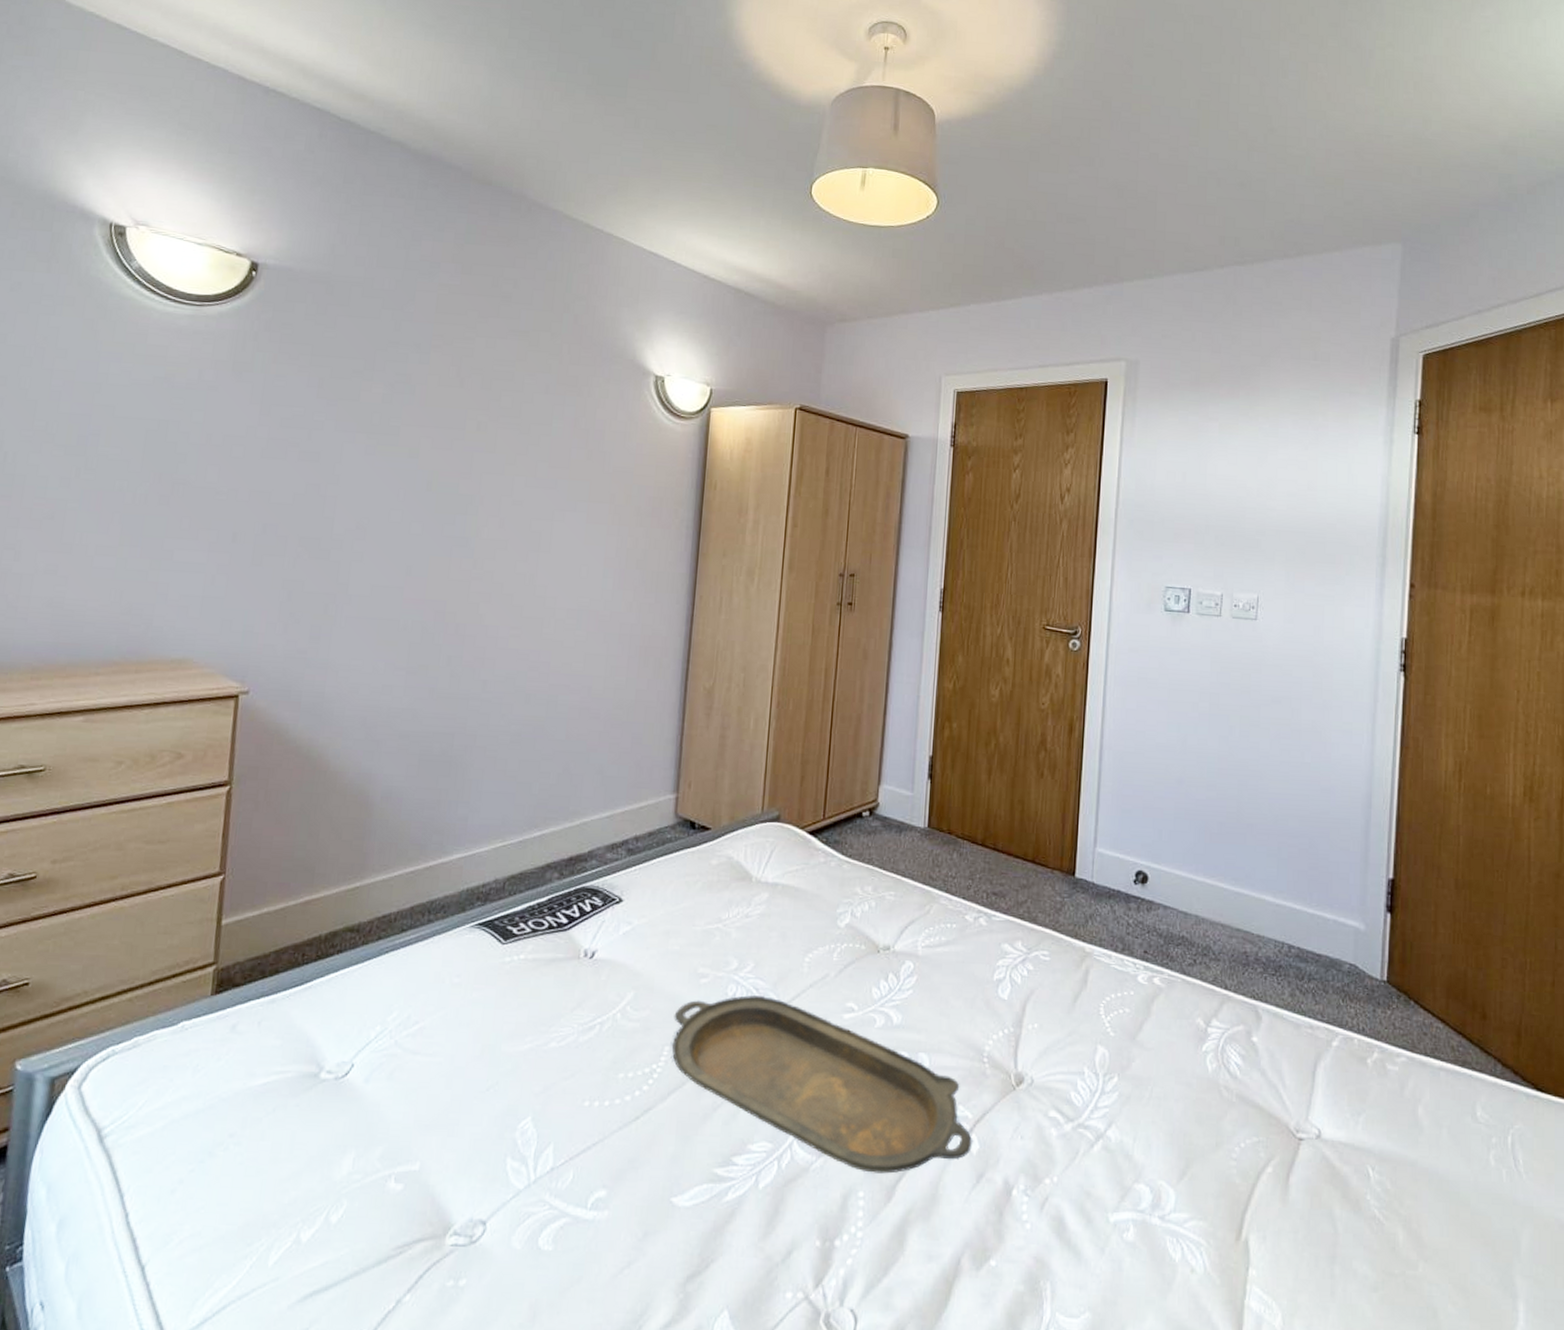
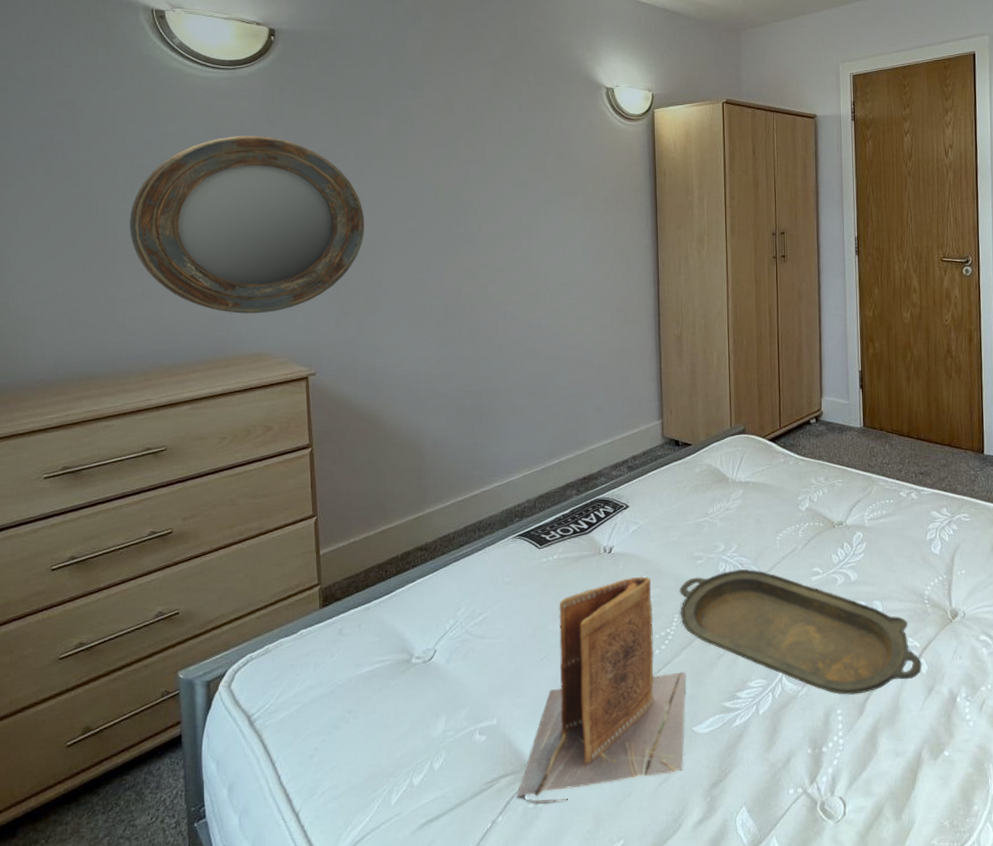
home mirror: none [40,387,337,610] -> present [130,135,364,314]
book: none [433,991,671,1284] -> present [517,575,686,804]

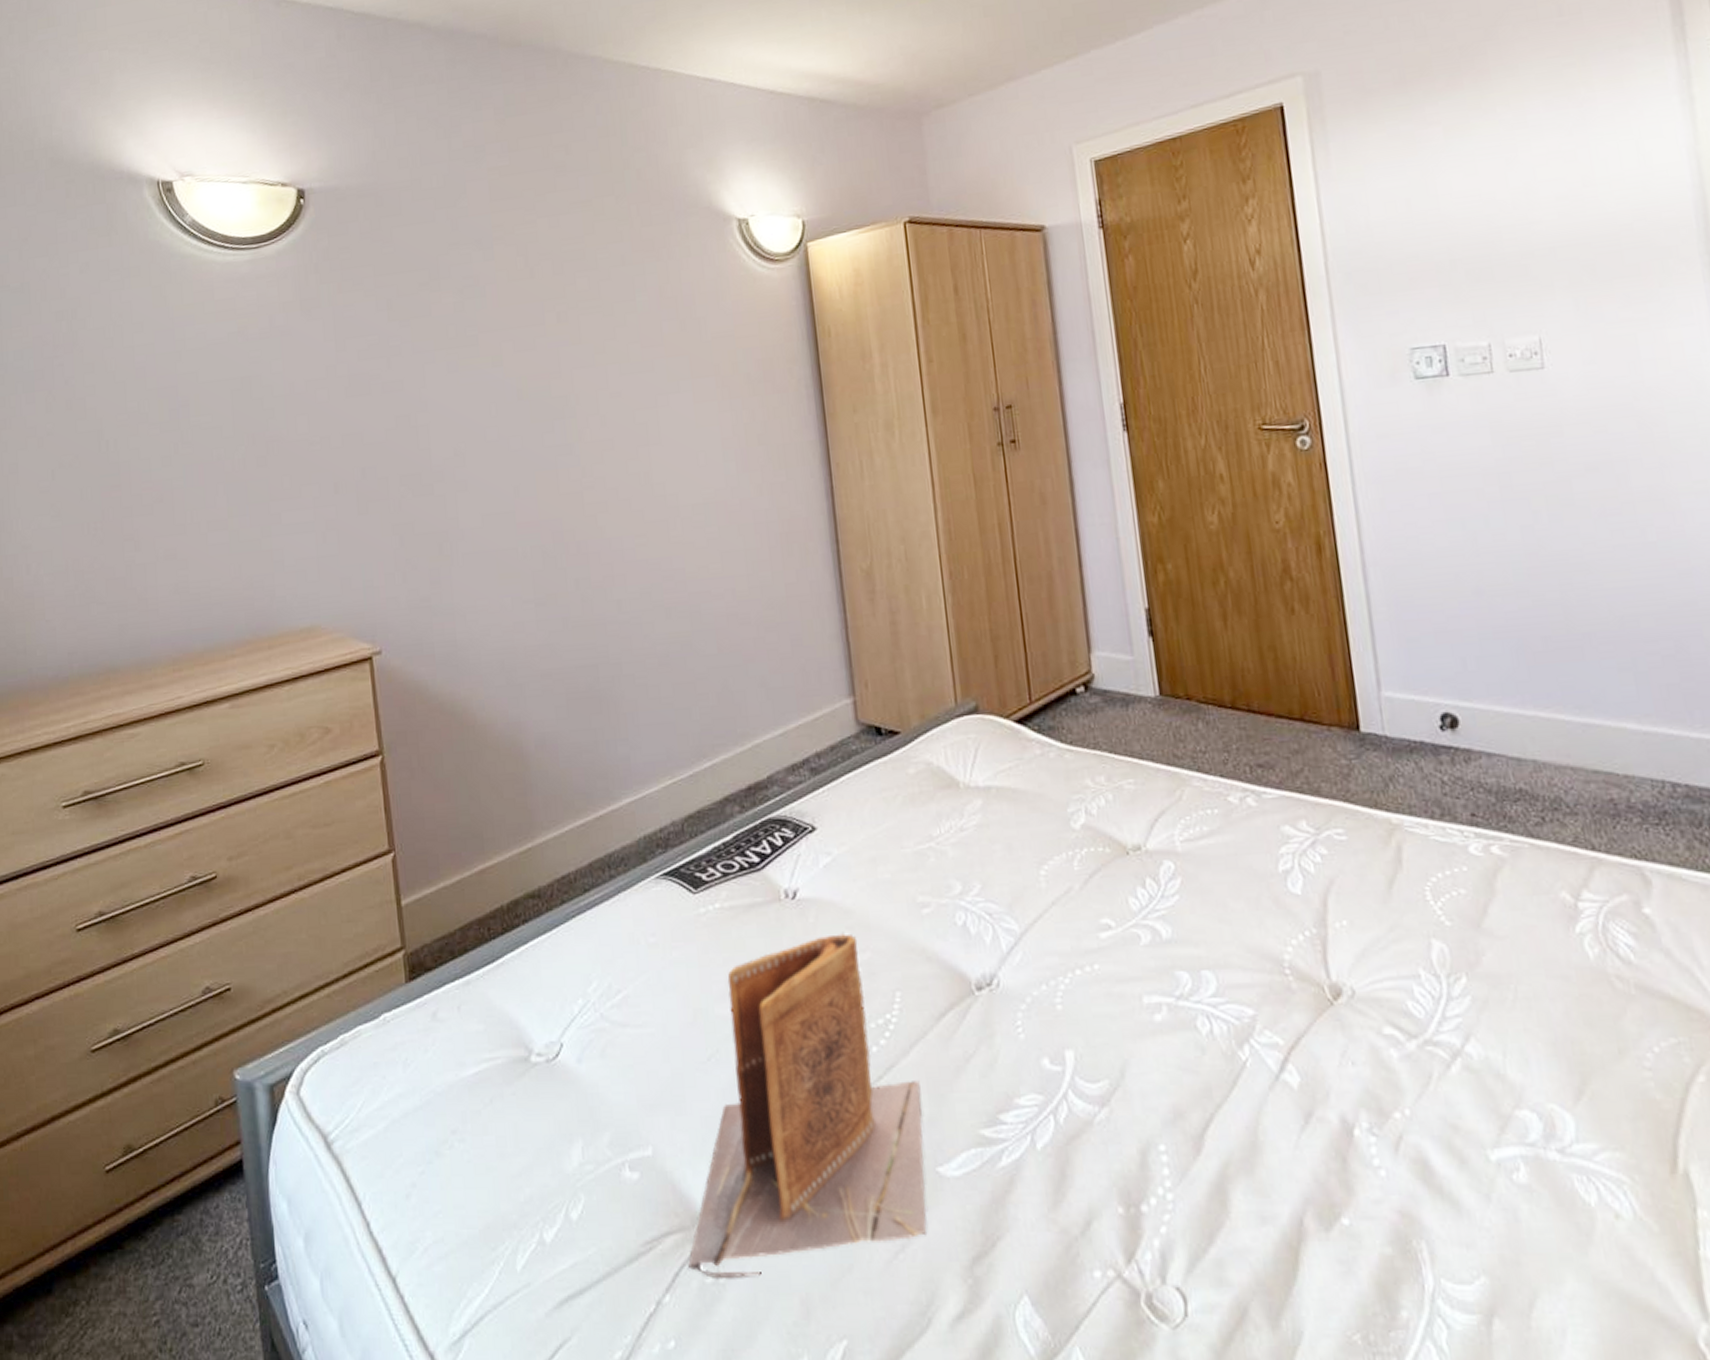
home mirror: present [130,135,364,314] -> none [145,333,431,575]
serving tray: present [679,569,922,695] -> none [899,921,1291,1121]

